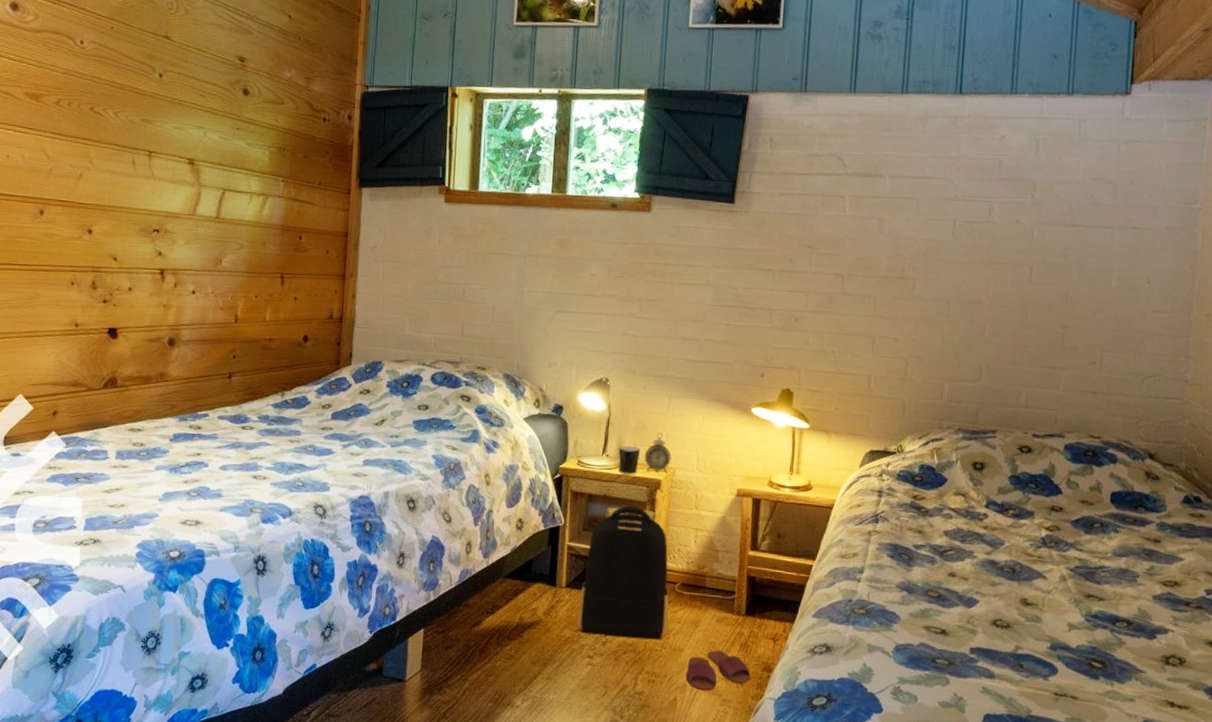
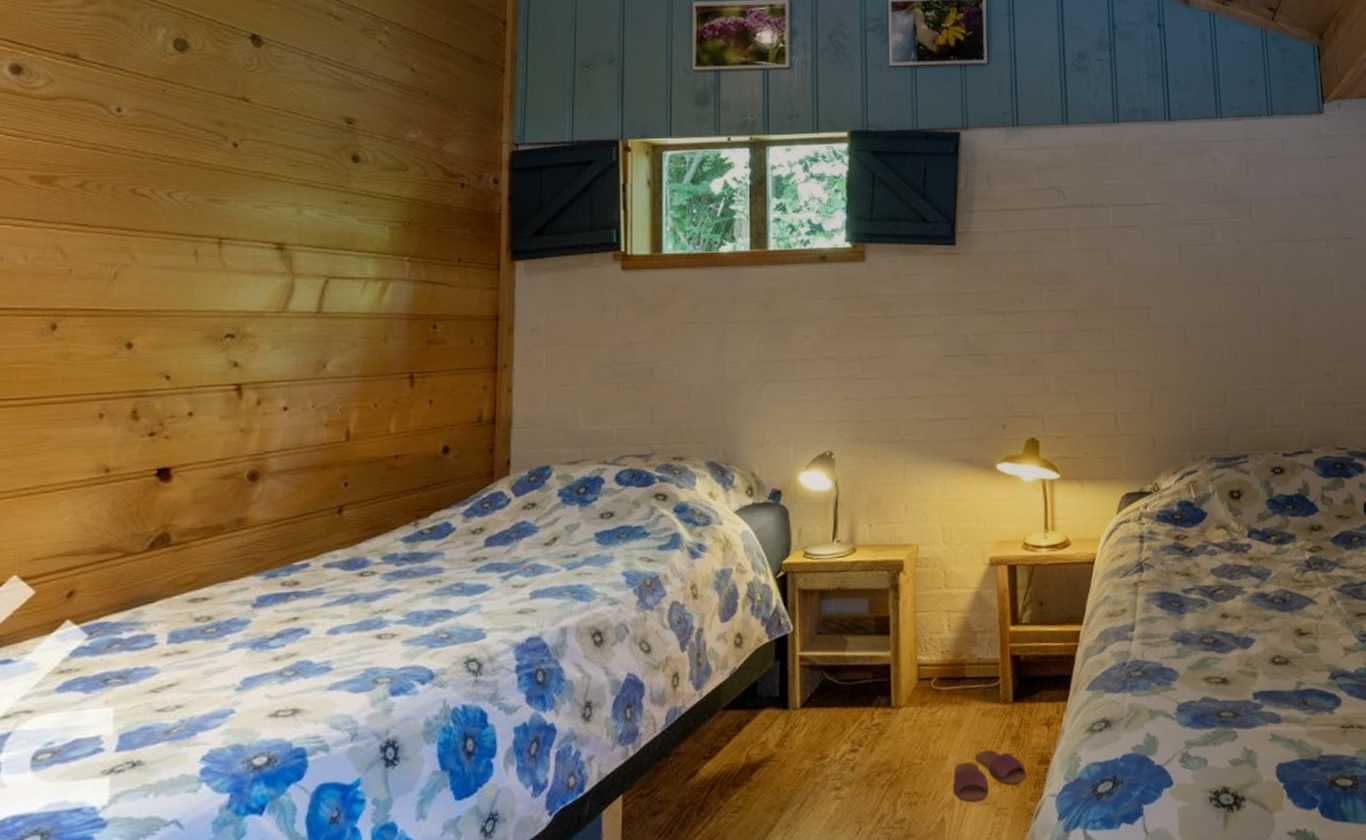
backpack: present [576,505,669,640] -> none [817,595,928,761]
mug: present [618,445,641,476] -> none [851,525,877,562]
alarm clock: present [644,432,672,474] -> none [881,506,913,554]

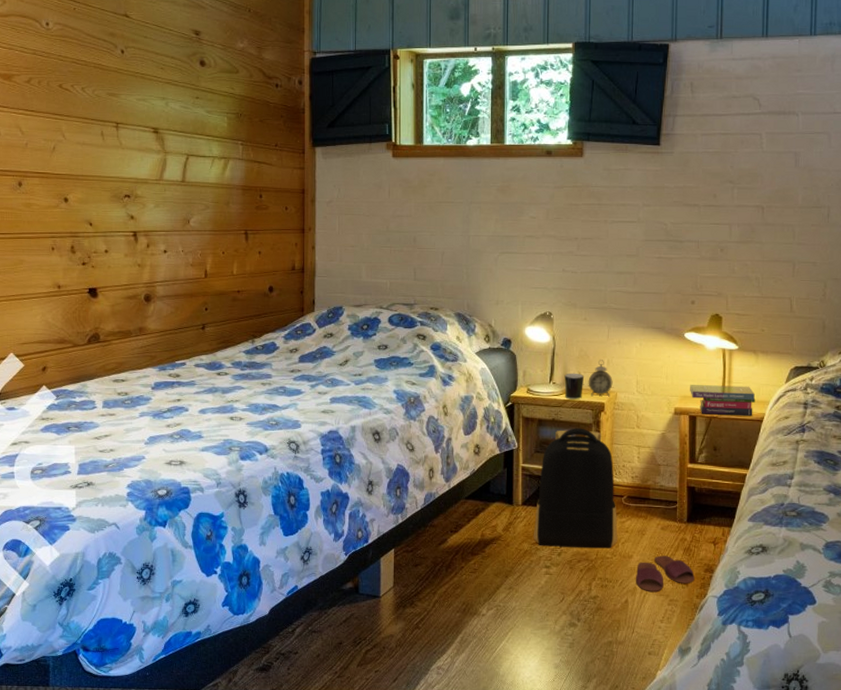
backpack: none [817,595,928,761] -> present [533,428,618,549]
mug: none [851,525,877,562] -> present [564,373,585,401]
alarm clock: none [881,506,913,554] -> present [588,360,613,397]
books: none [1006,522,1085,562] -> present [690,384,756,416]

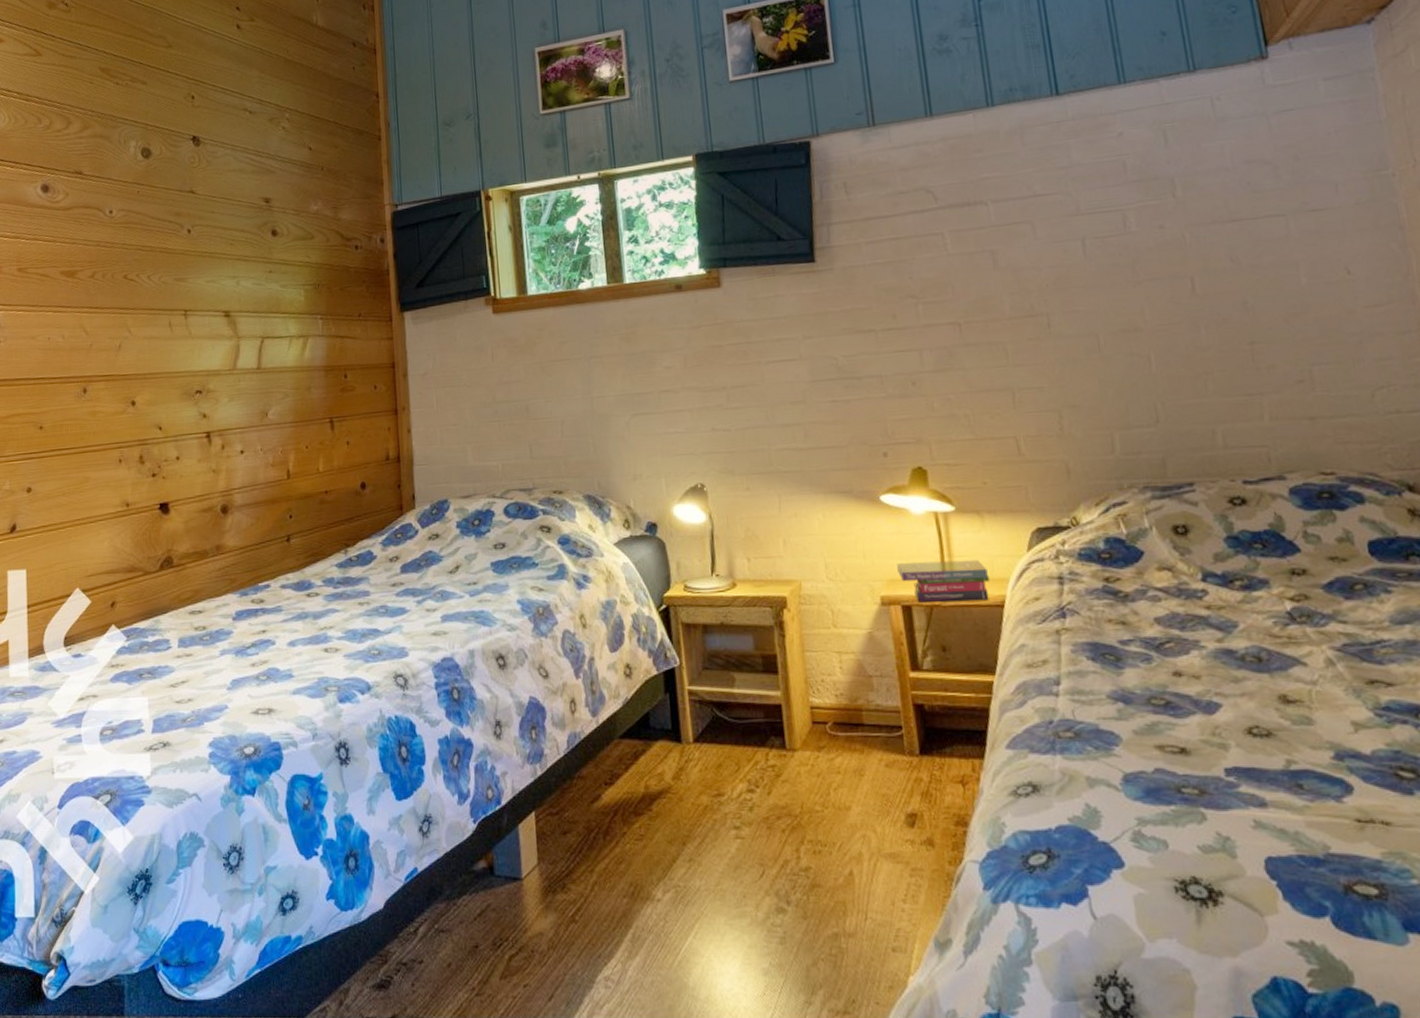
backpack: present [533,428,618,549] -> none [712,632,828,799]
mug: present [564,373,585,401] -> none [729,559,756,597]
alarm clock: present [588,360,613,397] -> none [761,540,794,590]
slippers: present [635,555,695,592] -> none [859,804,942,857]

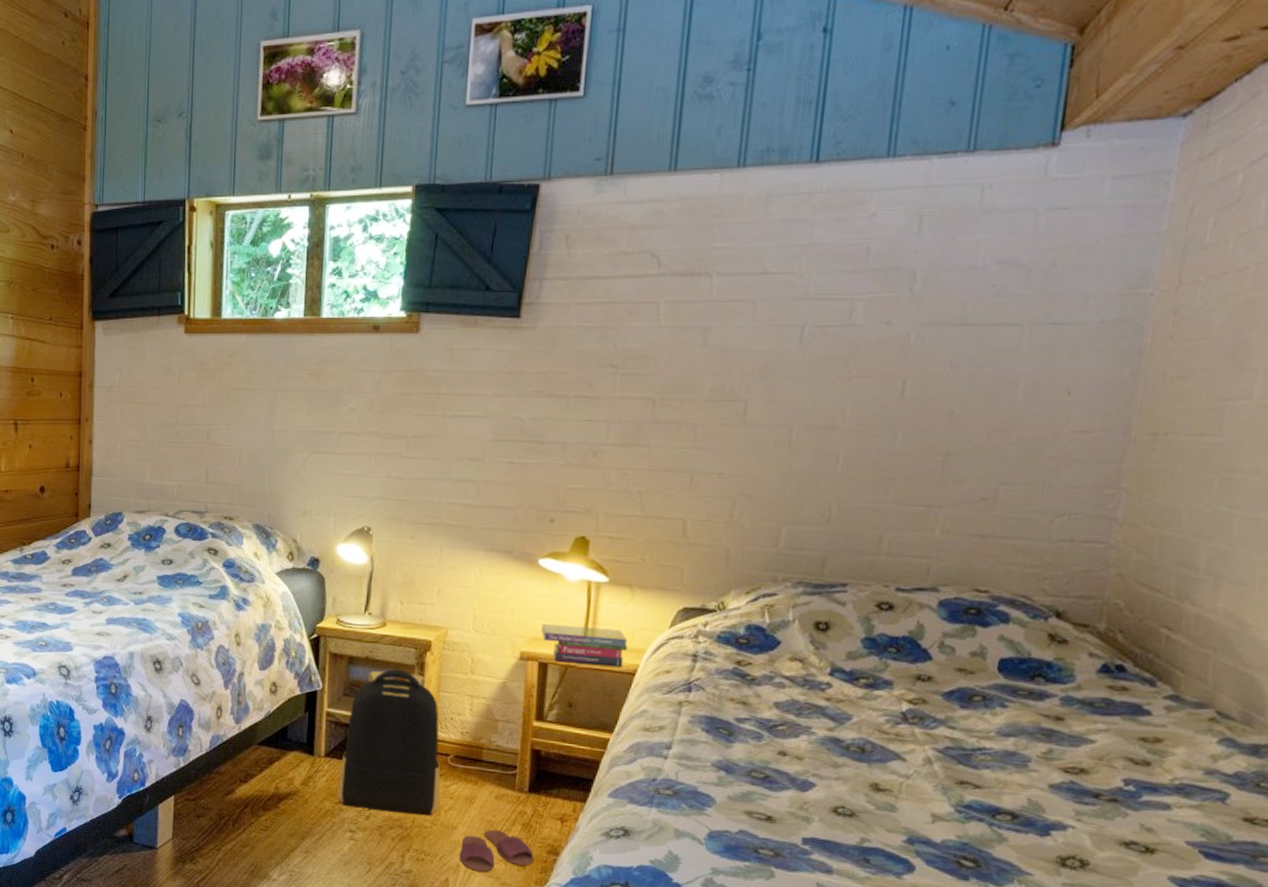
backpack: none [712,632,828,799] -> present [336,669,441,815]
slippers: none [859,804,942,857] -> present [459,829,534,872]

